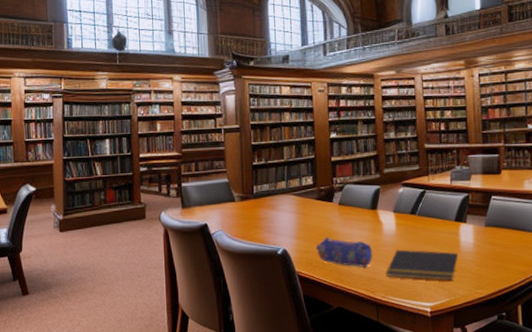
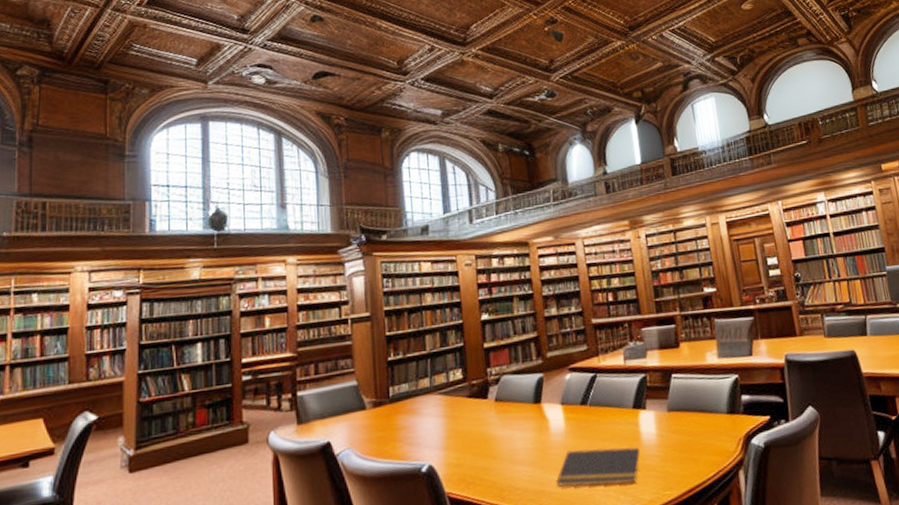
pencil case: present [315,236,372,268] -> none [469,443,539,479]

